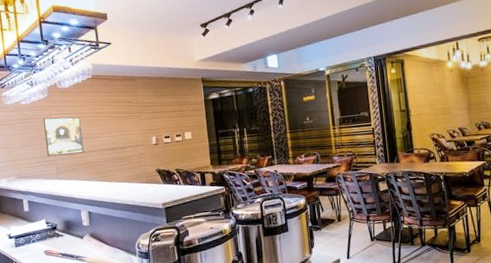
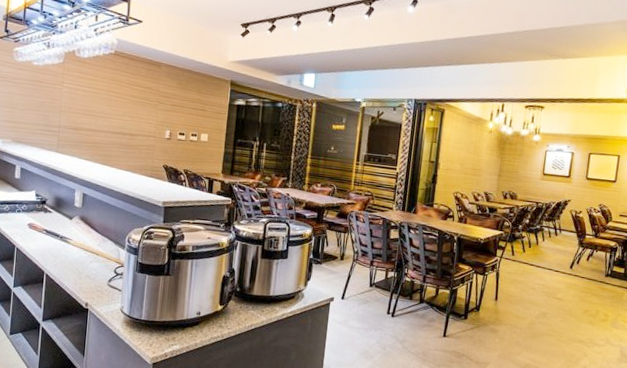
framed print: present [43,117,84,156] -> none [51,85,94,130]

